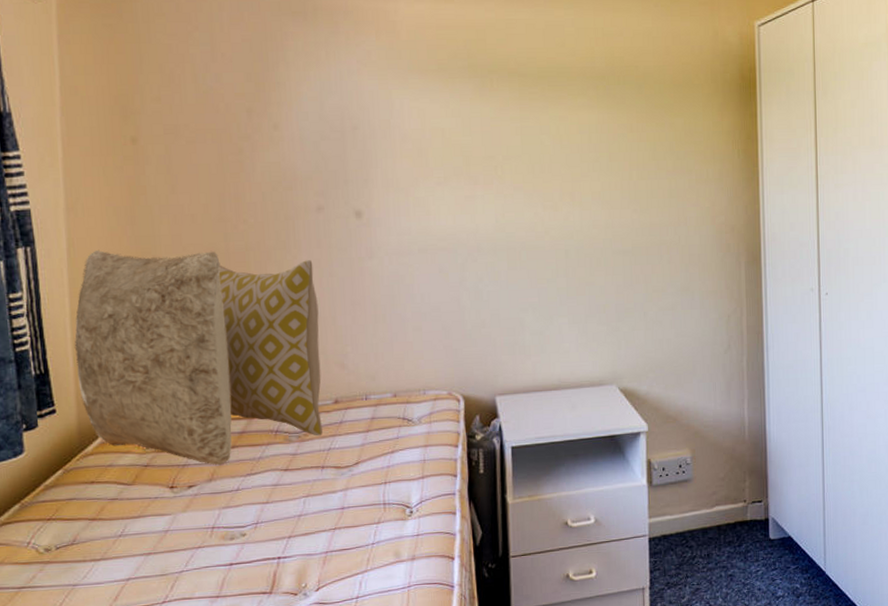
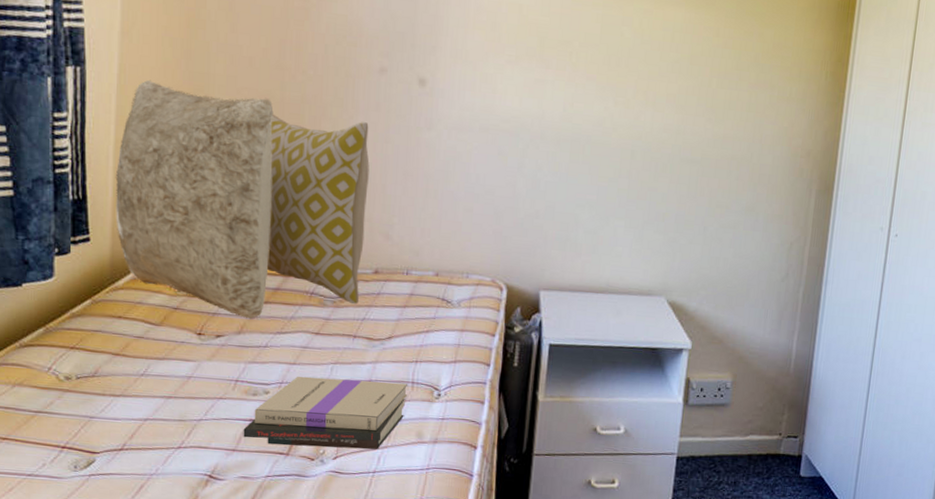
books: none [224,506,381,586] -> present [243,376,408,449]

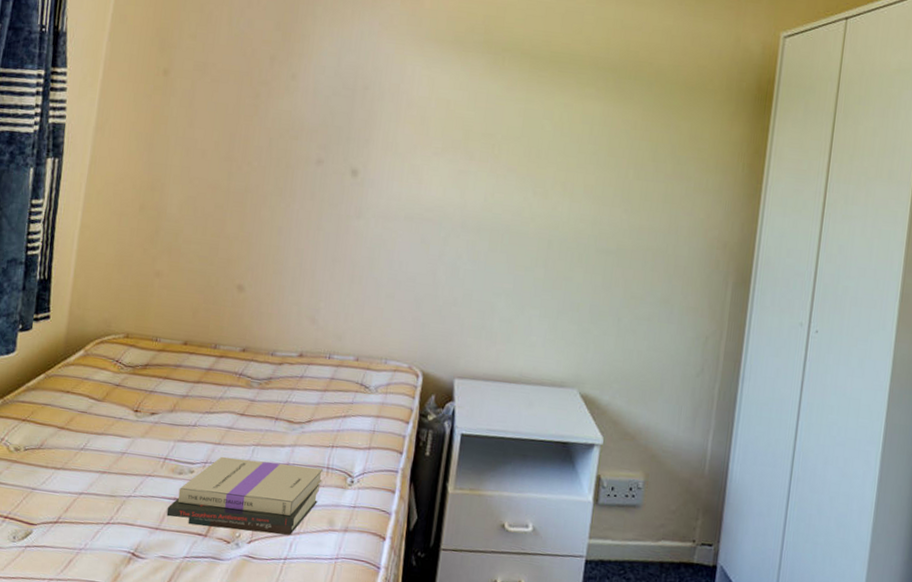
pillow: present [115,79,274,320] -> none [73,170,220,399]
pillow: present [266,114,370,305] -> none [201,202,304,387]

